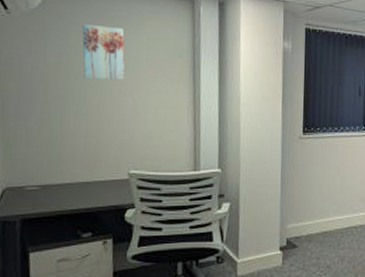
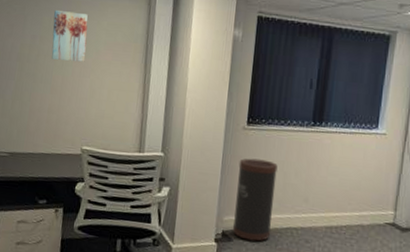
trash can: none [296,166,335,246] -> present [232,158,278,242]

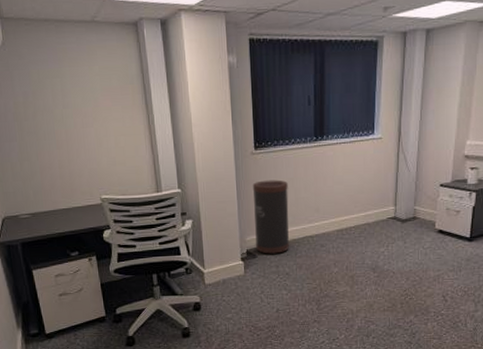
wall art: present [51,9,88,62] -> none [41,60,85,114]

